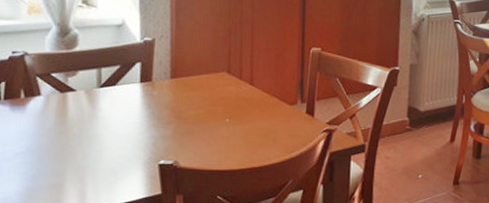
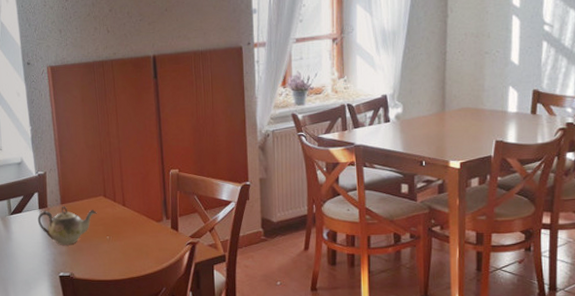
teapot: none [136,81,217,127] -> present [37,206,97,245]

